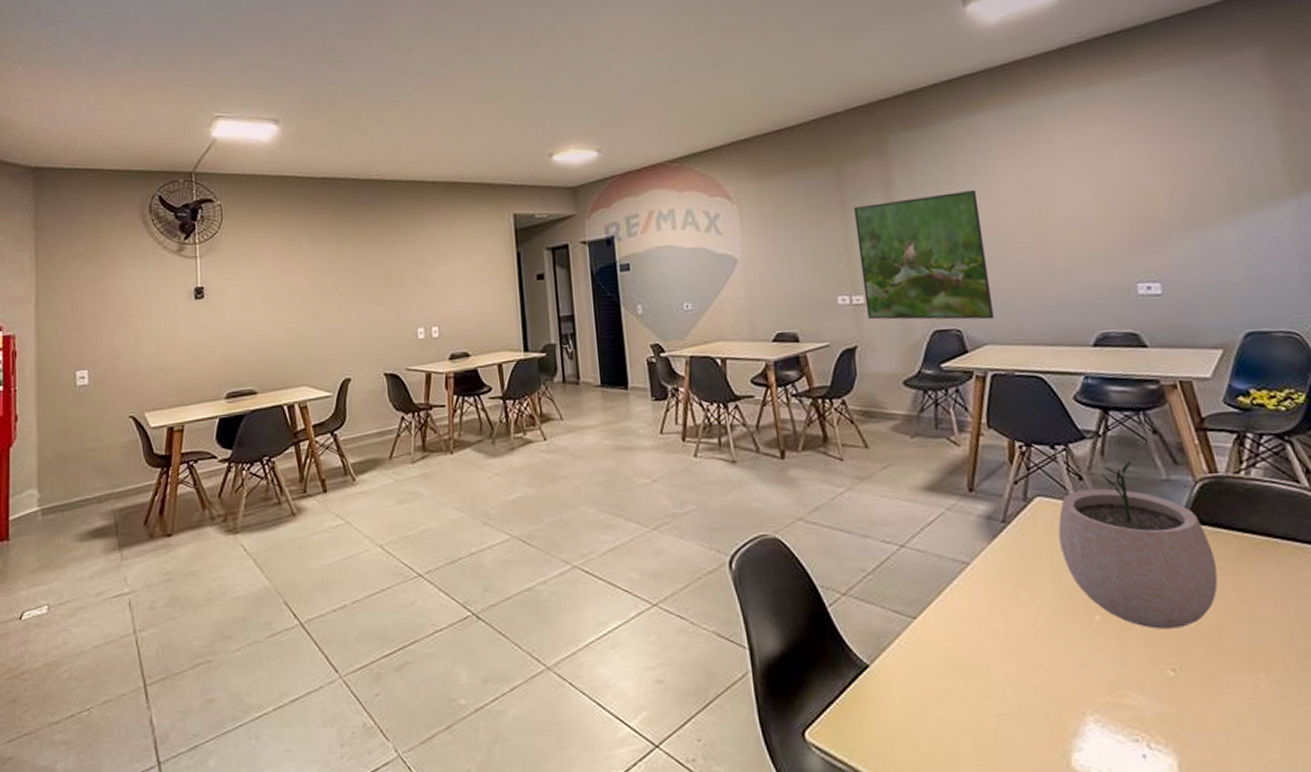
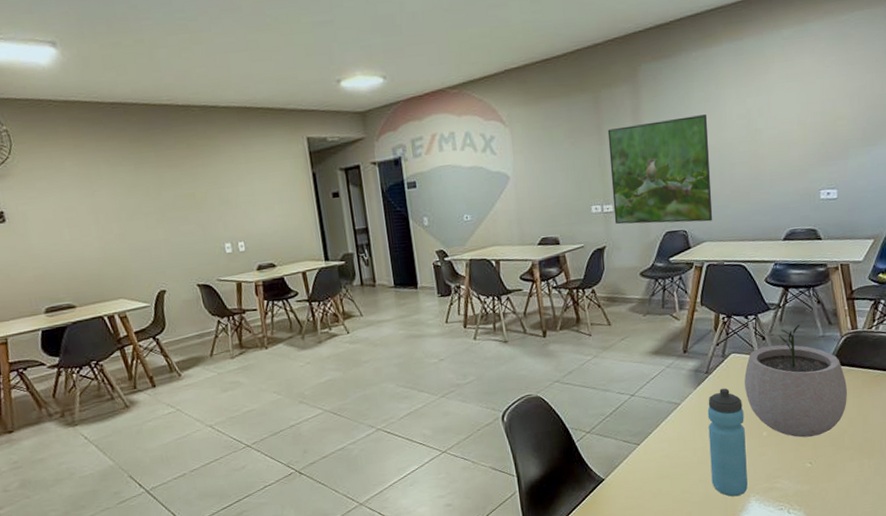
water bottle: none [1009,545,1081,712] -> present [707,388,748,497]

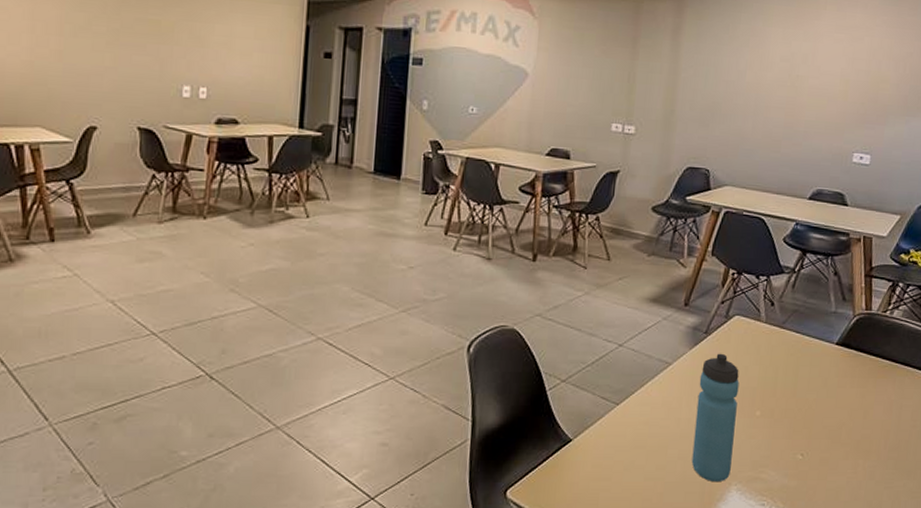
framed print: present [607,114,713,225] -> none [634,44,750,165]
plant pot: present [744,324,847,438] -> none [744,294,853,424]

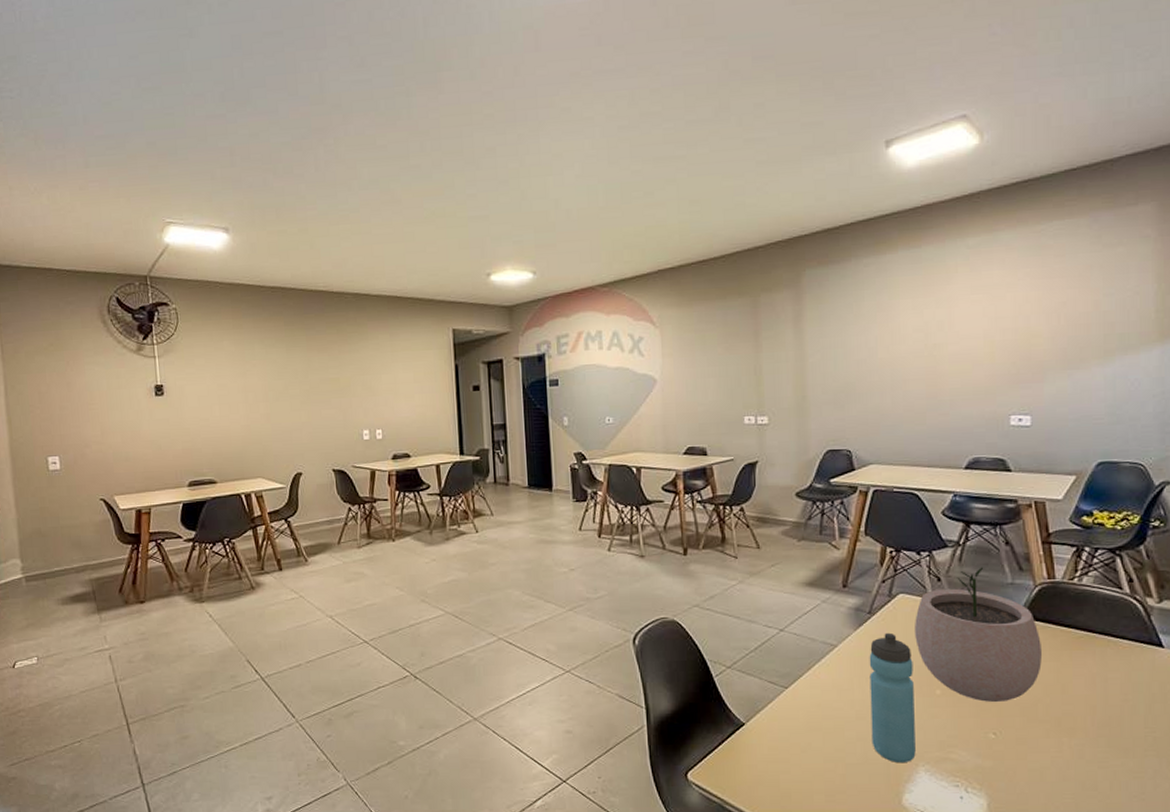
plant pot: none [744,294,853,424] -> present [915,567,1042,702]

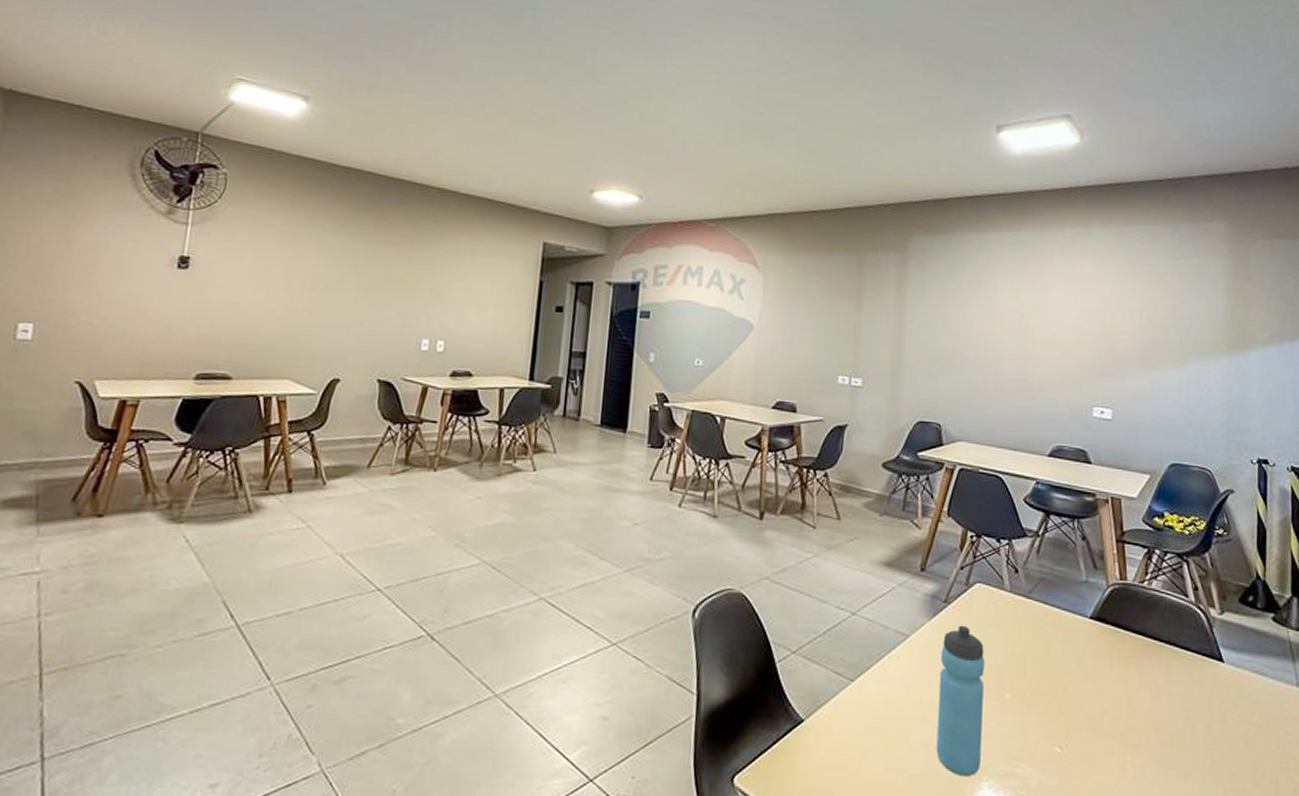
plant pot: present [915,567,1042,702] -> none [989,561,1111,711]

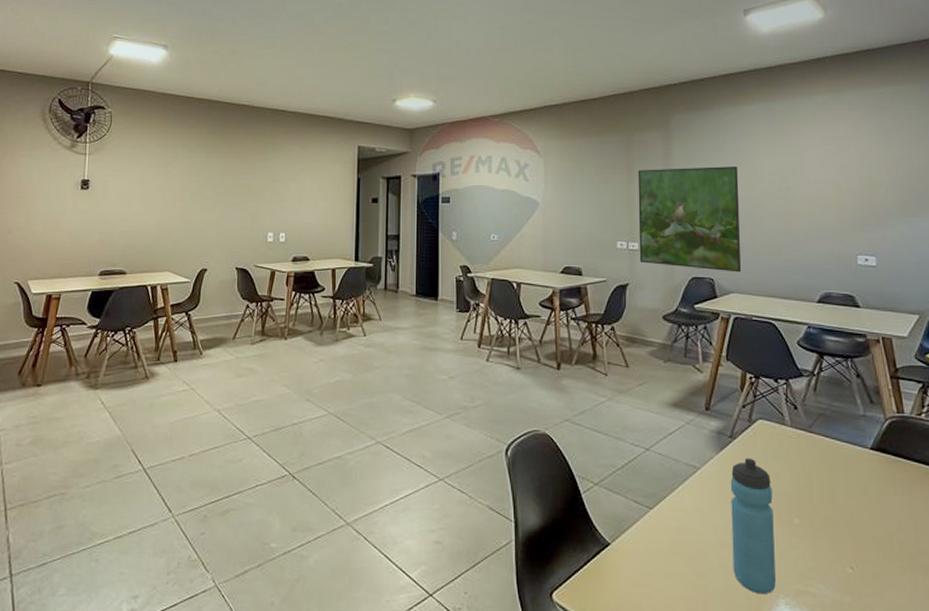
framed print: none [861,296,977,419] -> present [637,166,742,273]

